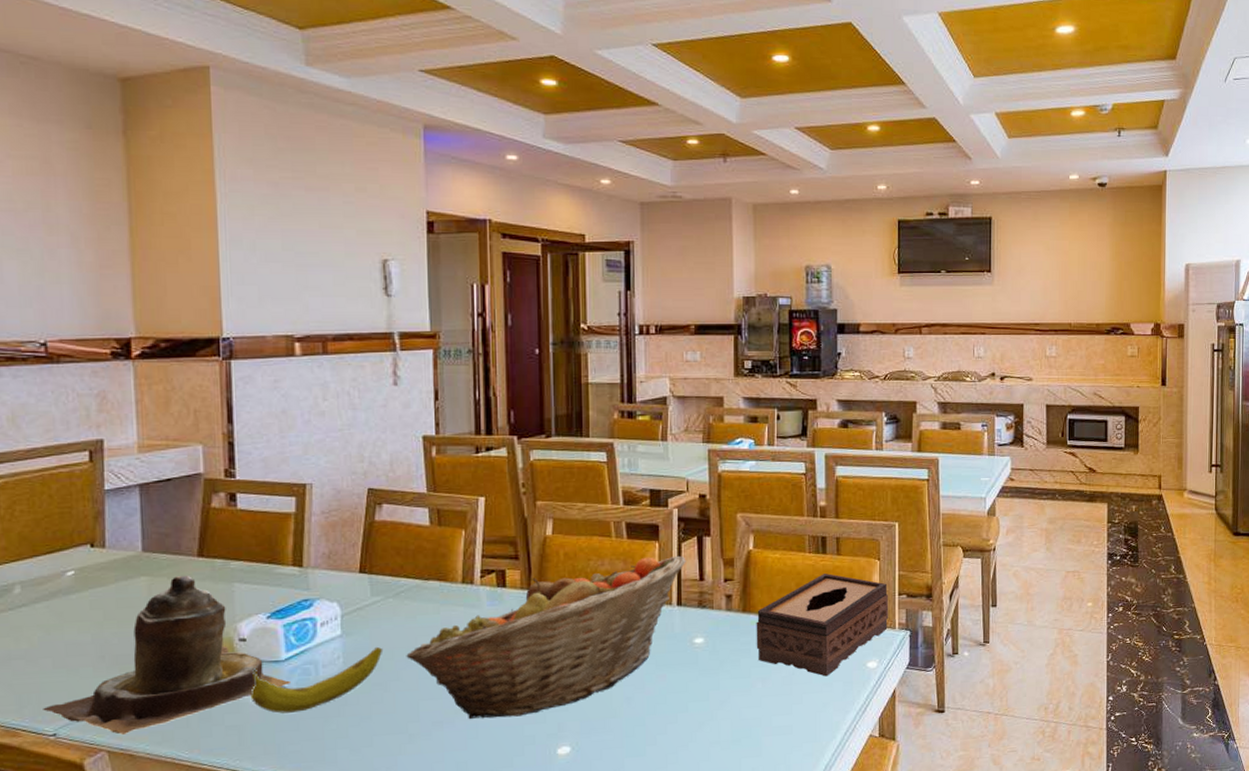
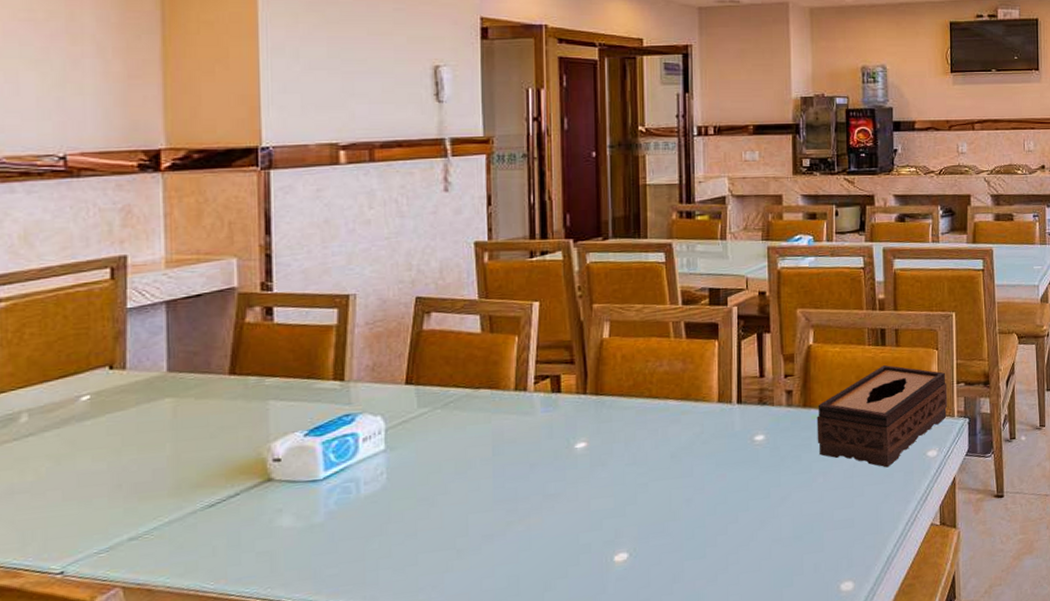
teapot: present [43,575,292,735] -> none [49,394,330,568]
fruit: present [250,646,383,714] -> none [284,460,430,536]
fruit basket: present [406,556,686,719] -> none [455,354,746,530]

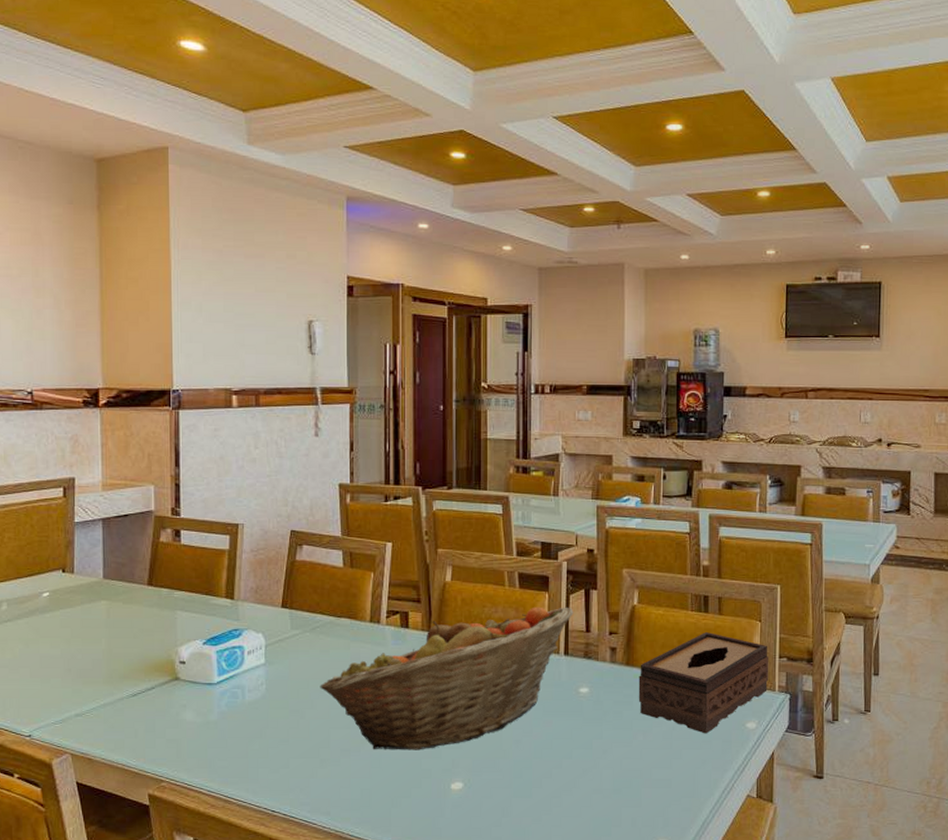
fruit basket: none [455,354,746,530] -> present [320,606,574,750]

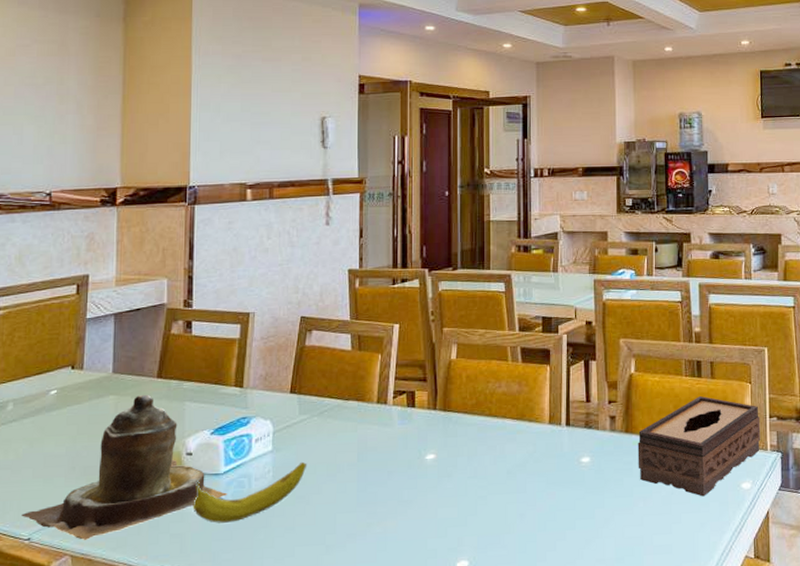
teapot: none [21,601,222,740] -> present [21,394,228,540]
fruit: none [187,676,300,731] -> present [193,461,307,523]
fruit basket: present [320,606,574,750] -> none [327,379,574,532]

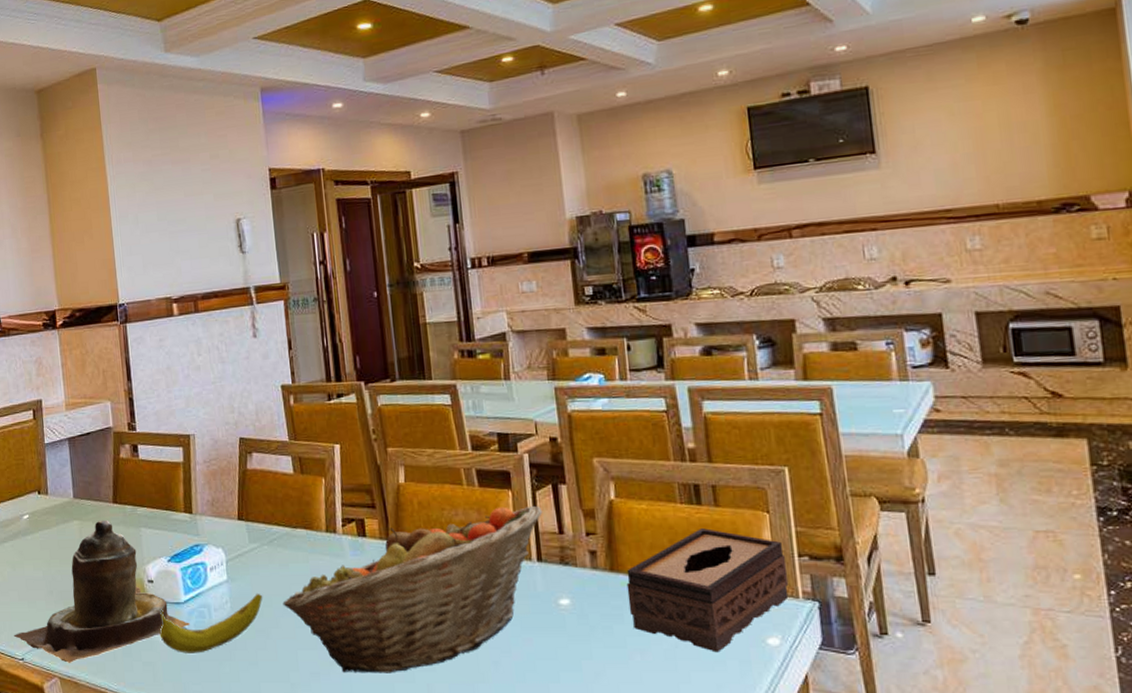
fruit basket: none [327,379,574,532] -> present [282,506,543,673]

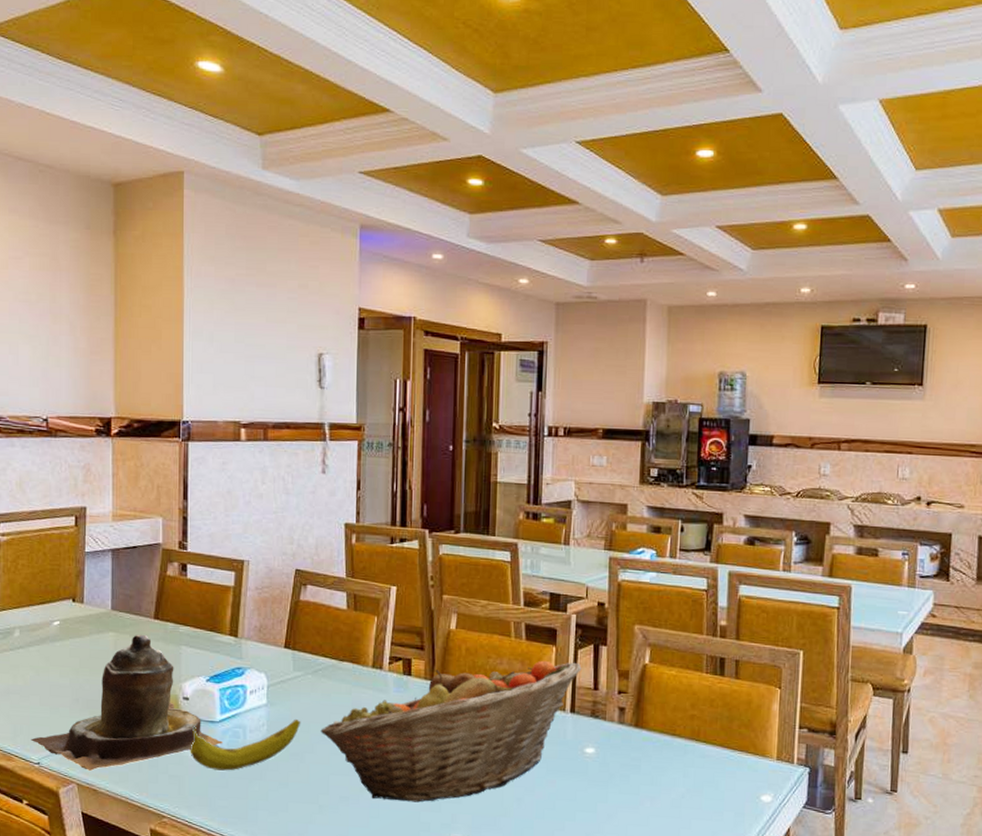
tissue box: present [626,528,789,653] -> none [646,697,789,805]

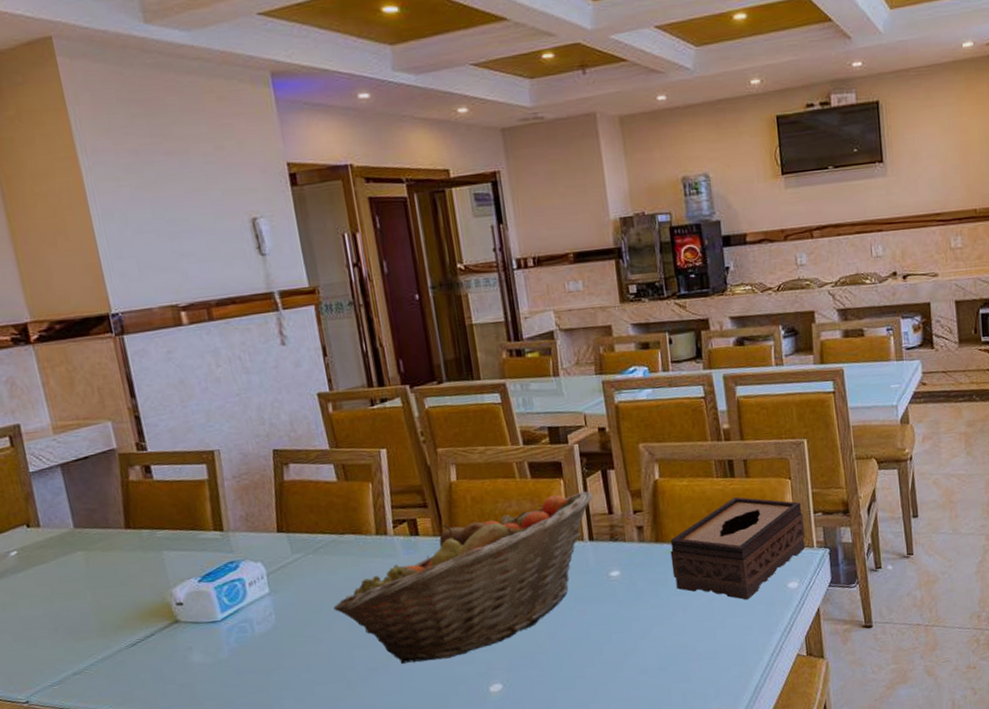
teapot: present [31,634,224,771] -> none [13,546,231,698]
fruit: present [190,718,301,771] -> none [193,601,312,670]
tissue box: none [646,697,789,805] -> present [670,497,806,600]

